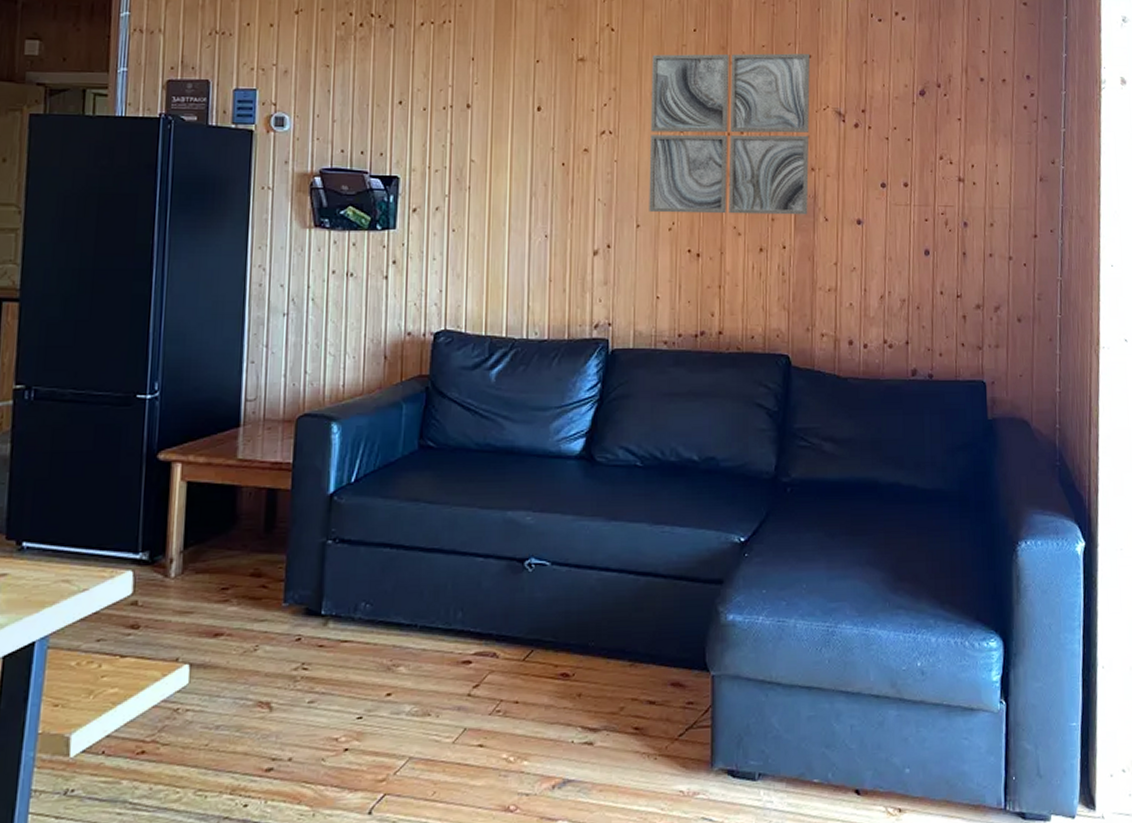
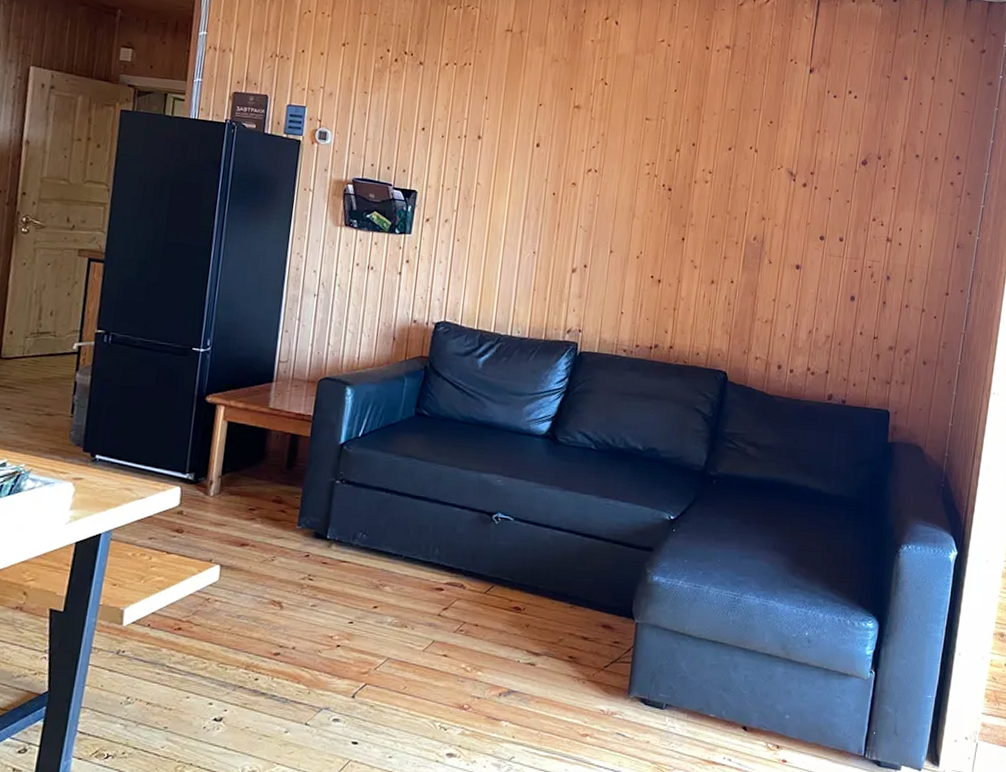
wall art: present [649,53,810,215] -> none [621,108,771,257]

